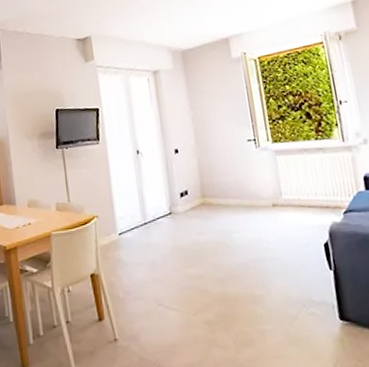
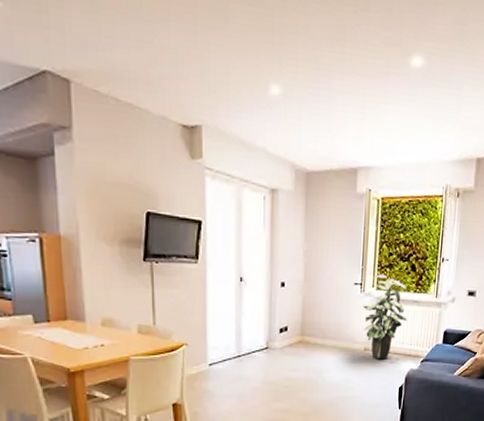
indoor plant: none [261,127,315,215] -> present [362,274,407,360]

